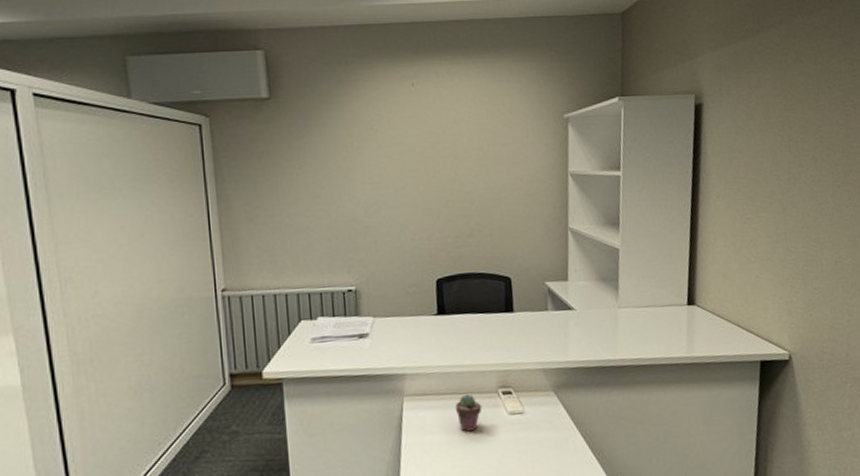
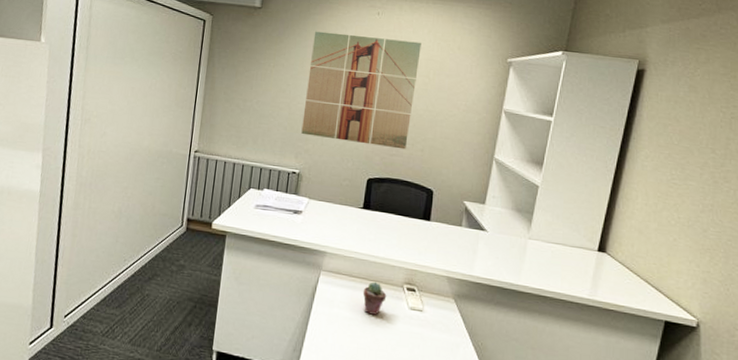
wall art: none [341,111,473,244] -> present [301,31,421,150]

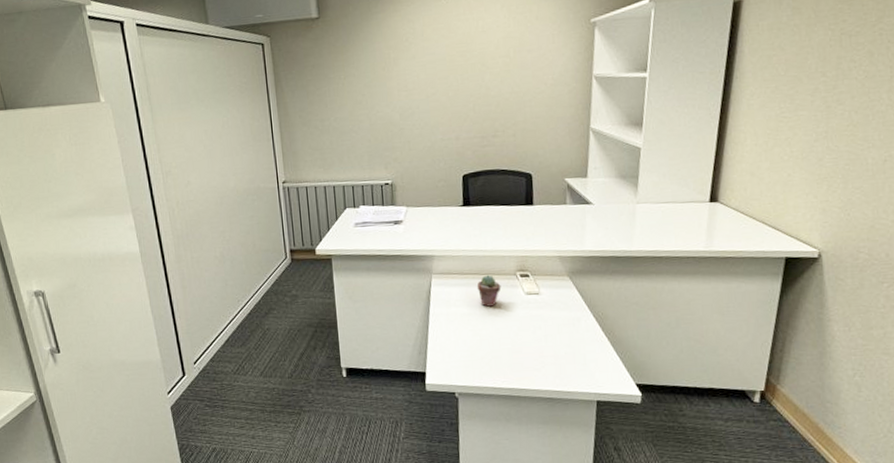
wall art: present [301,31,421,150] -> none [380,20,498,144]

